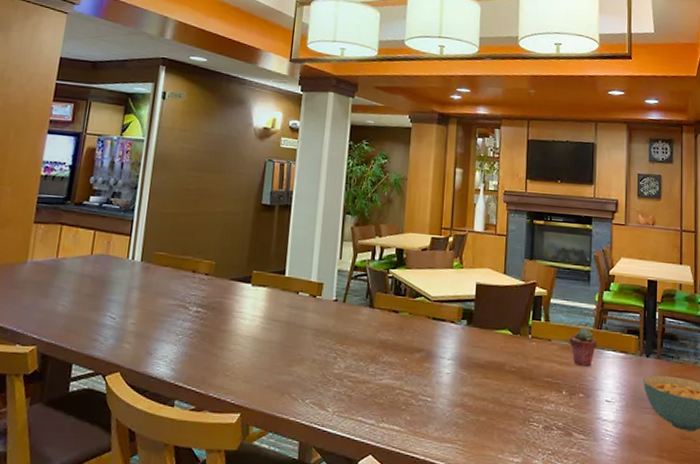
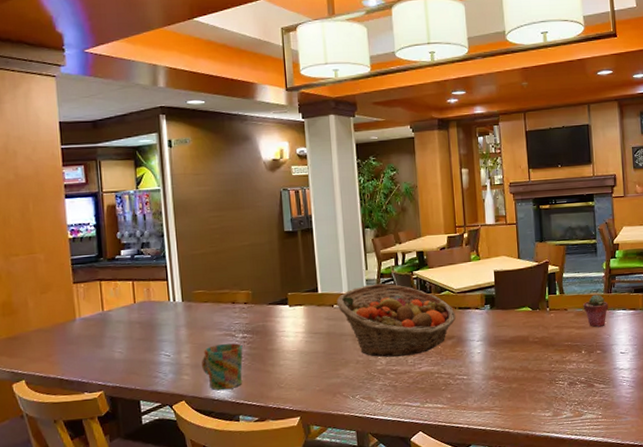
mug: none [146,315,194,368] -> present [202,343,243,391]
fruit basket: none [302,276,428,364] -> present [336,283,456,358]

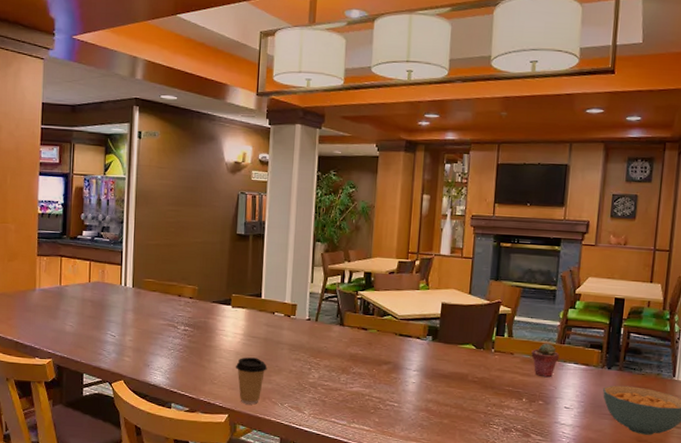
mug: present [202,343,243,391] -> none [143,333,183,377]
coffee cup: none [301,354,334,403] -> present [236,357,267,405]
fruit basket: present [336,283,456,358] -> none [278,298,395,374]

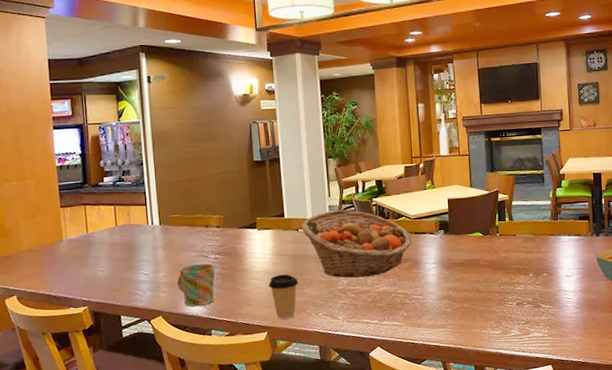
mug: none [143,333,183,377] -> present [177,263,215,307]
fruit basket: none [278,298,395,374] -> present [301,209,412,278]
potted succulent: present [531,343,560,378] -> none [531,221,555,252]

